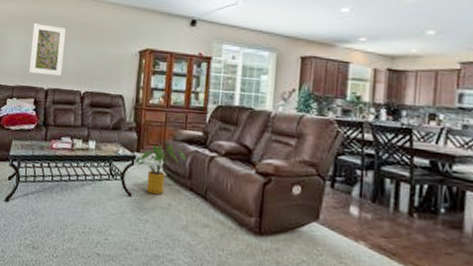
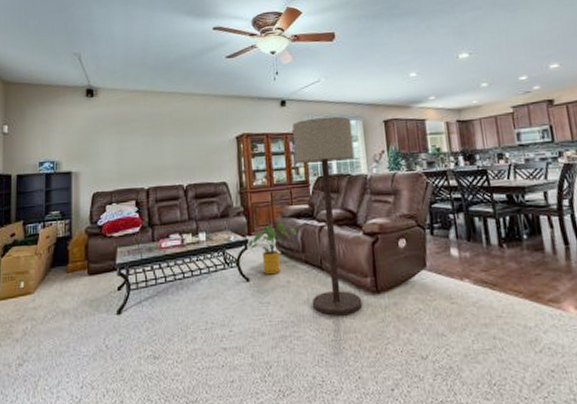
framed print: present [29,23,66,77] -> none [125,124,162,175]
floor lamp: none [189,43,264,250] -> present [292,116,363,316]

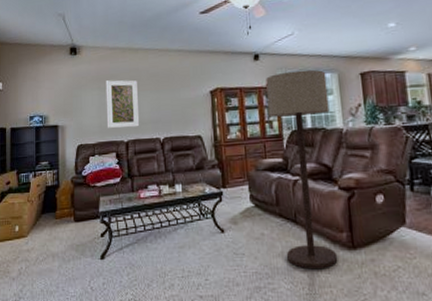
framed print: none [125,124,162,175] -> present [105,79,140,128]
house plant: present [248,222,296,275] -> none [223,175,270,227]

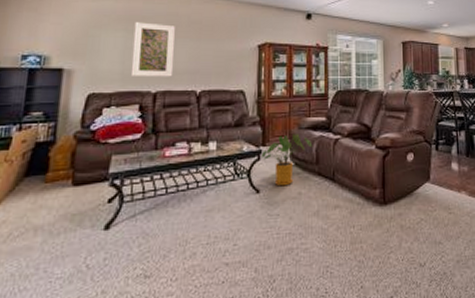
house plant: none [223,175,270,227] -> present [261,134,312,187]
floor lamp: present [266,69,338,270] -> none [316,33,373,227]

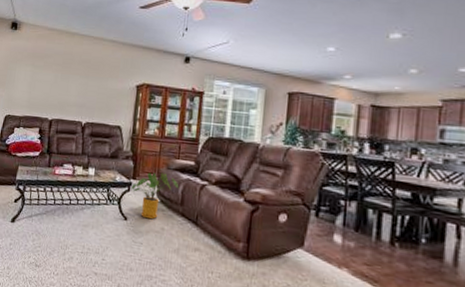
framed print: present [131,22,175,77] -> none [35,59,69,108]

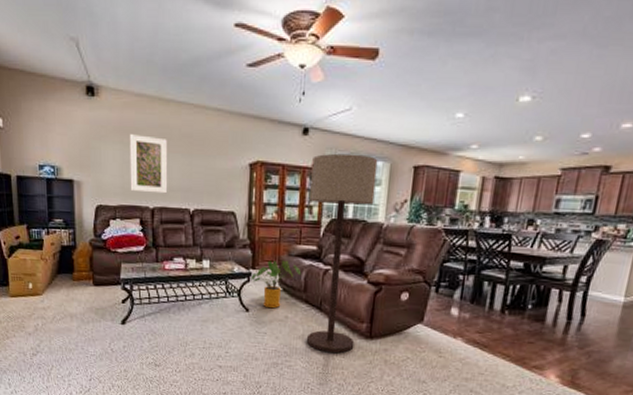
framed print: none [35,59,69,108] -> present [129,134,168,194]
floor lamp: none [181,79,254,273] -> present [306,153,378,354]

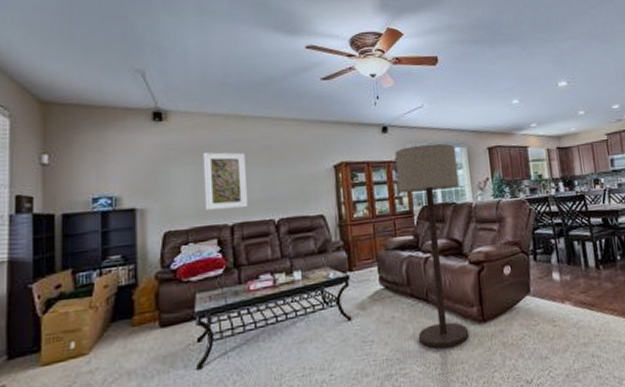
house plant: present [251,260,301,309] -> none [349,255,401,312]

